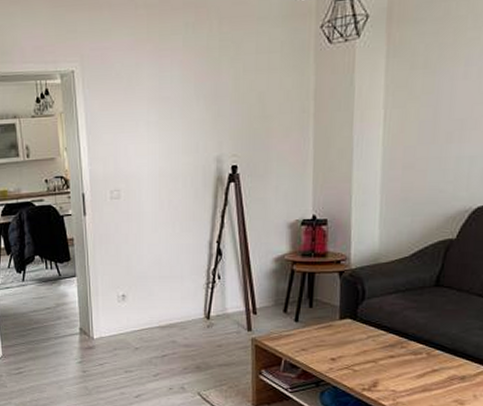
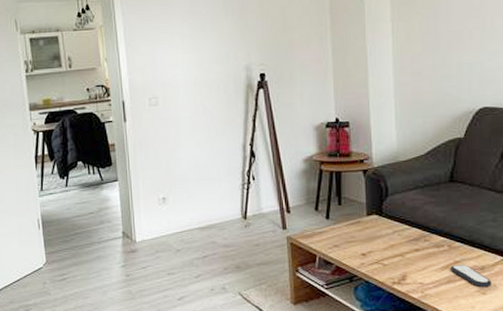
remote control: none [426,373,472,398] -> present [449,265,492,288]

